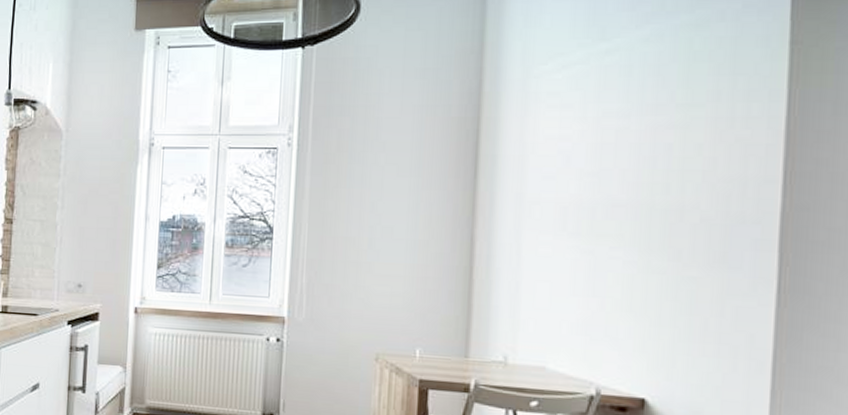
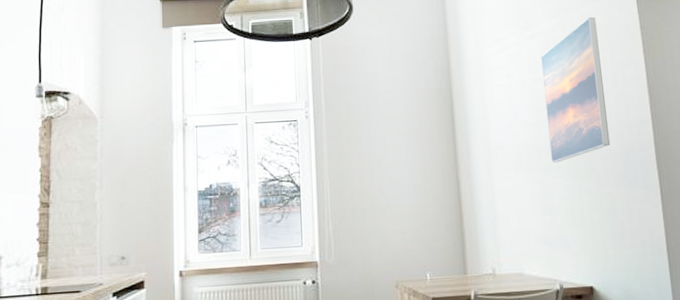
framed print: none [610,24,716,229] -> present [541,17,611,163]

